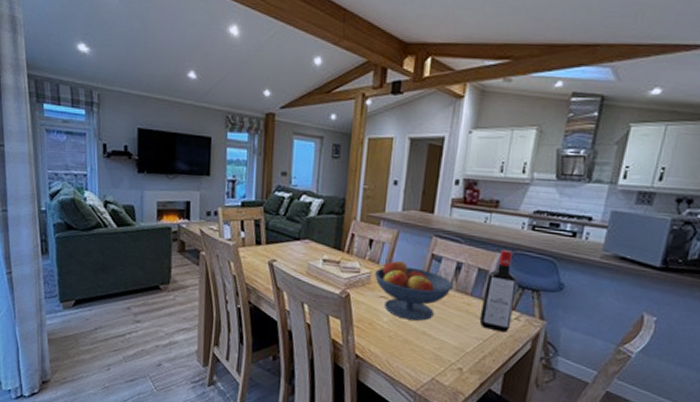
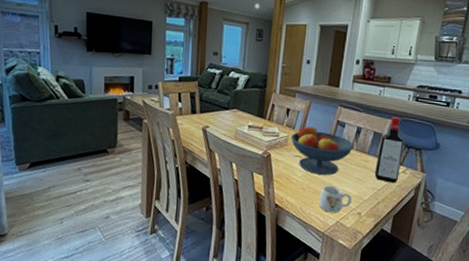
mug: none [409,333,451,368] -> present [319,185,352,213]

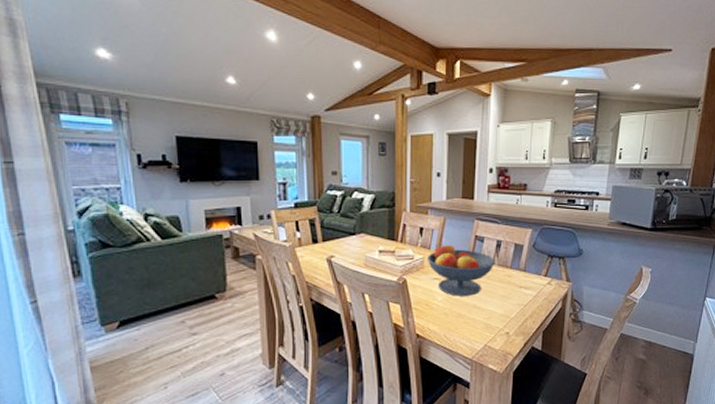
mug: present [319,185,352,213] -> none [464,306,498,337]
liquor bottle: present [374,116,405,183] -> none [519,225,547,297]

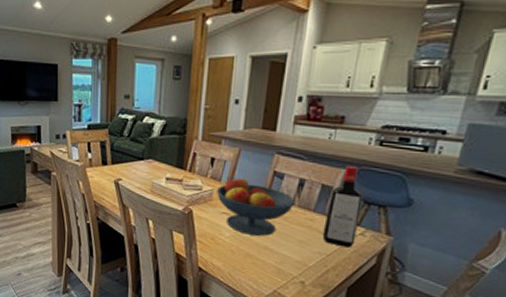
liquor bottle: none [519,225,547,297] -> present [322,165,363,248]

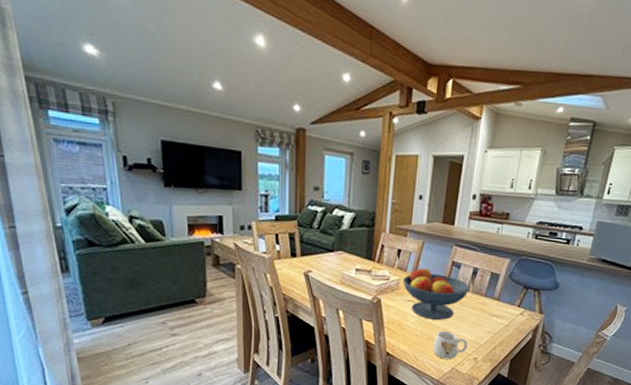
mug: none [251,247,293,281] -> present [433,330,468,360]
liquor bottle: present [322,165,363,248] -> none [491,255,523,326]

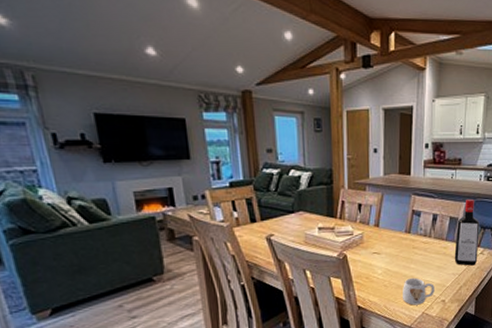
fruit bowl: present [403,267,470,320] -> none [367,219,431,269]
liquor bottle: none [491,255,523,326] -> present [454,198,480,266]

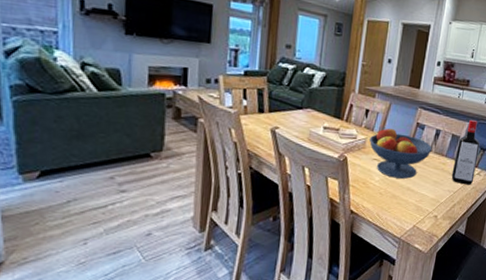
fruit bowl: none [367,219,431,269] -> present [370,127,432,179]
mug: present [403,277,435,306] -> none [396,189,429,217]

